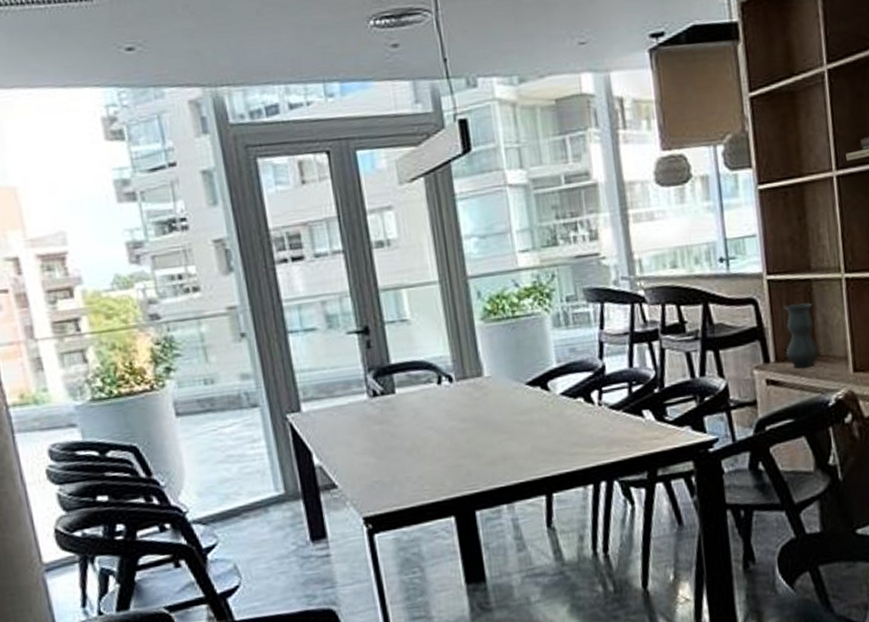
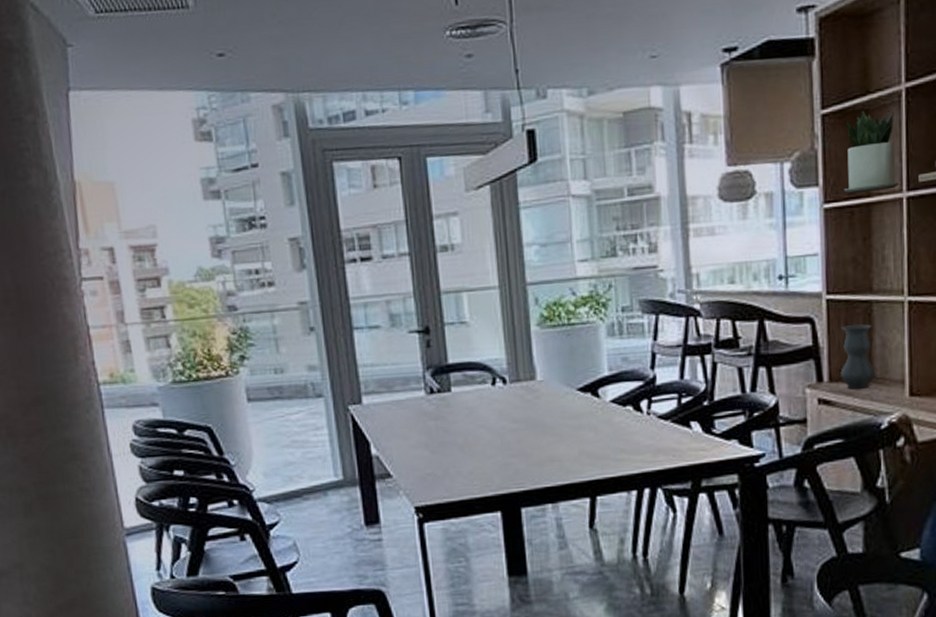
planter: none [773,92,830,174] -> present [843,110,900,194]

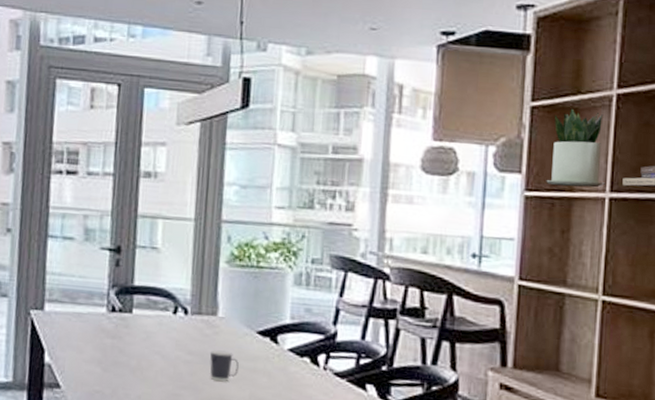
mug: none [534,413,564,443] -> present [209,350,239,381]
vase: present [840,324,876,390] -> none [525,314,563,382]

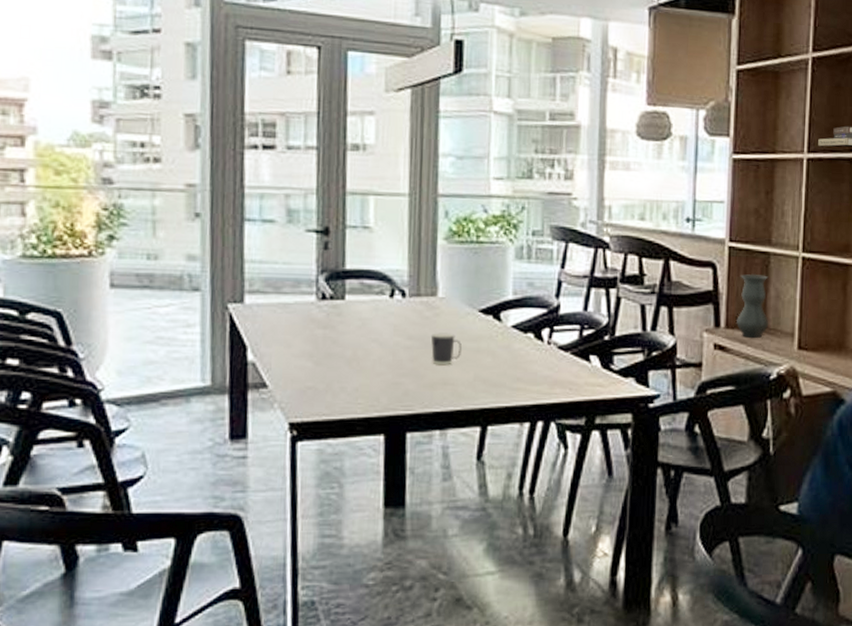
vase: none [525,314,563,382] -> present [737,273,769,339]
planter: present [546,108,604,188] -> none [751,72,802,149]

